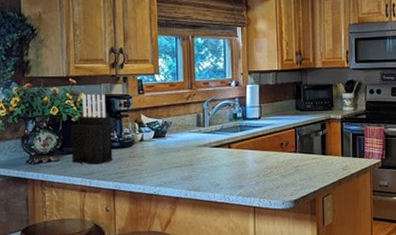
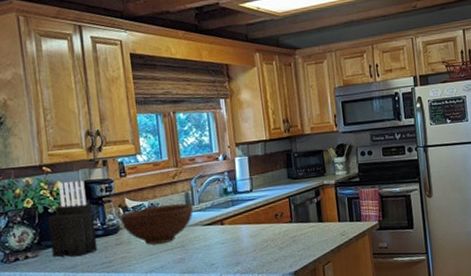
fruit bowl: none [135,124,204,161] -> present [119,203,194,246]

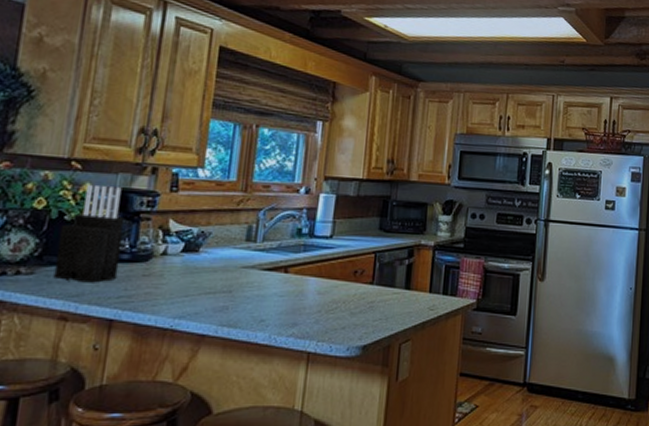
fruit bowl: present [119,203,194,246] -> none [156,235,255,285]

